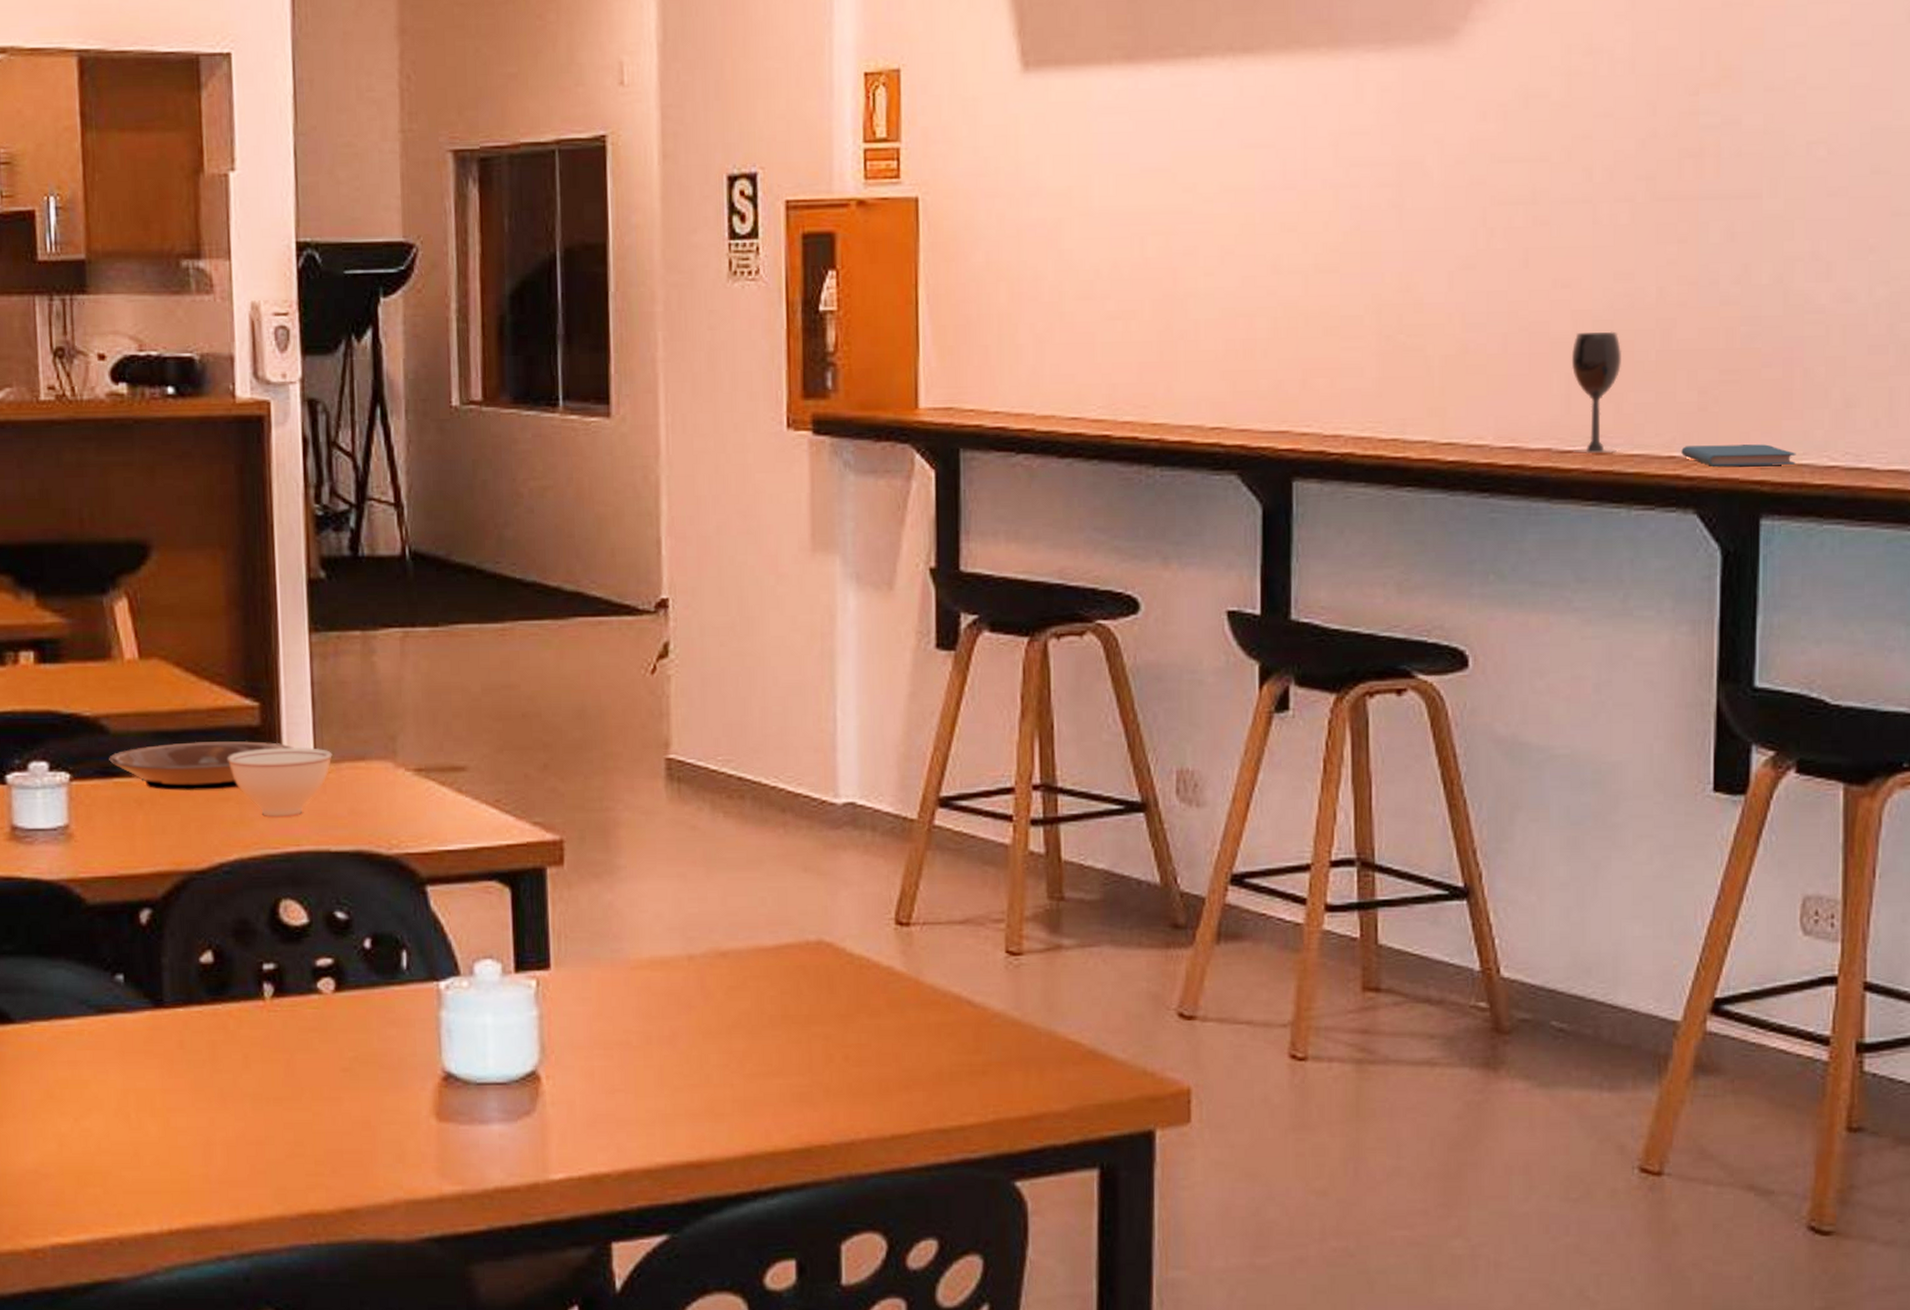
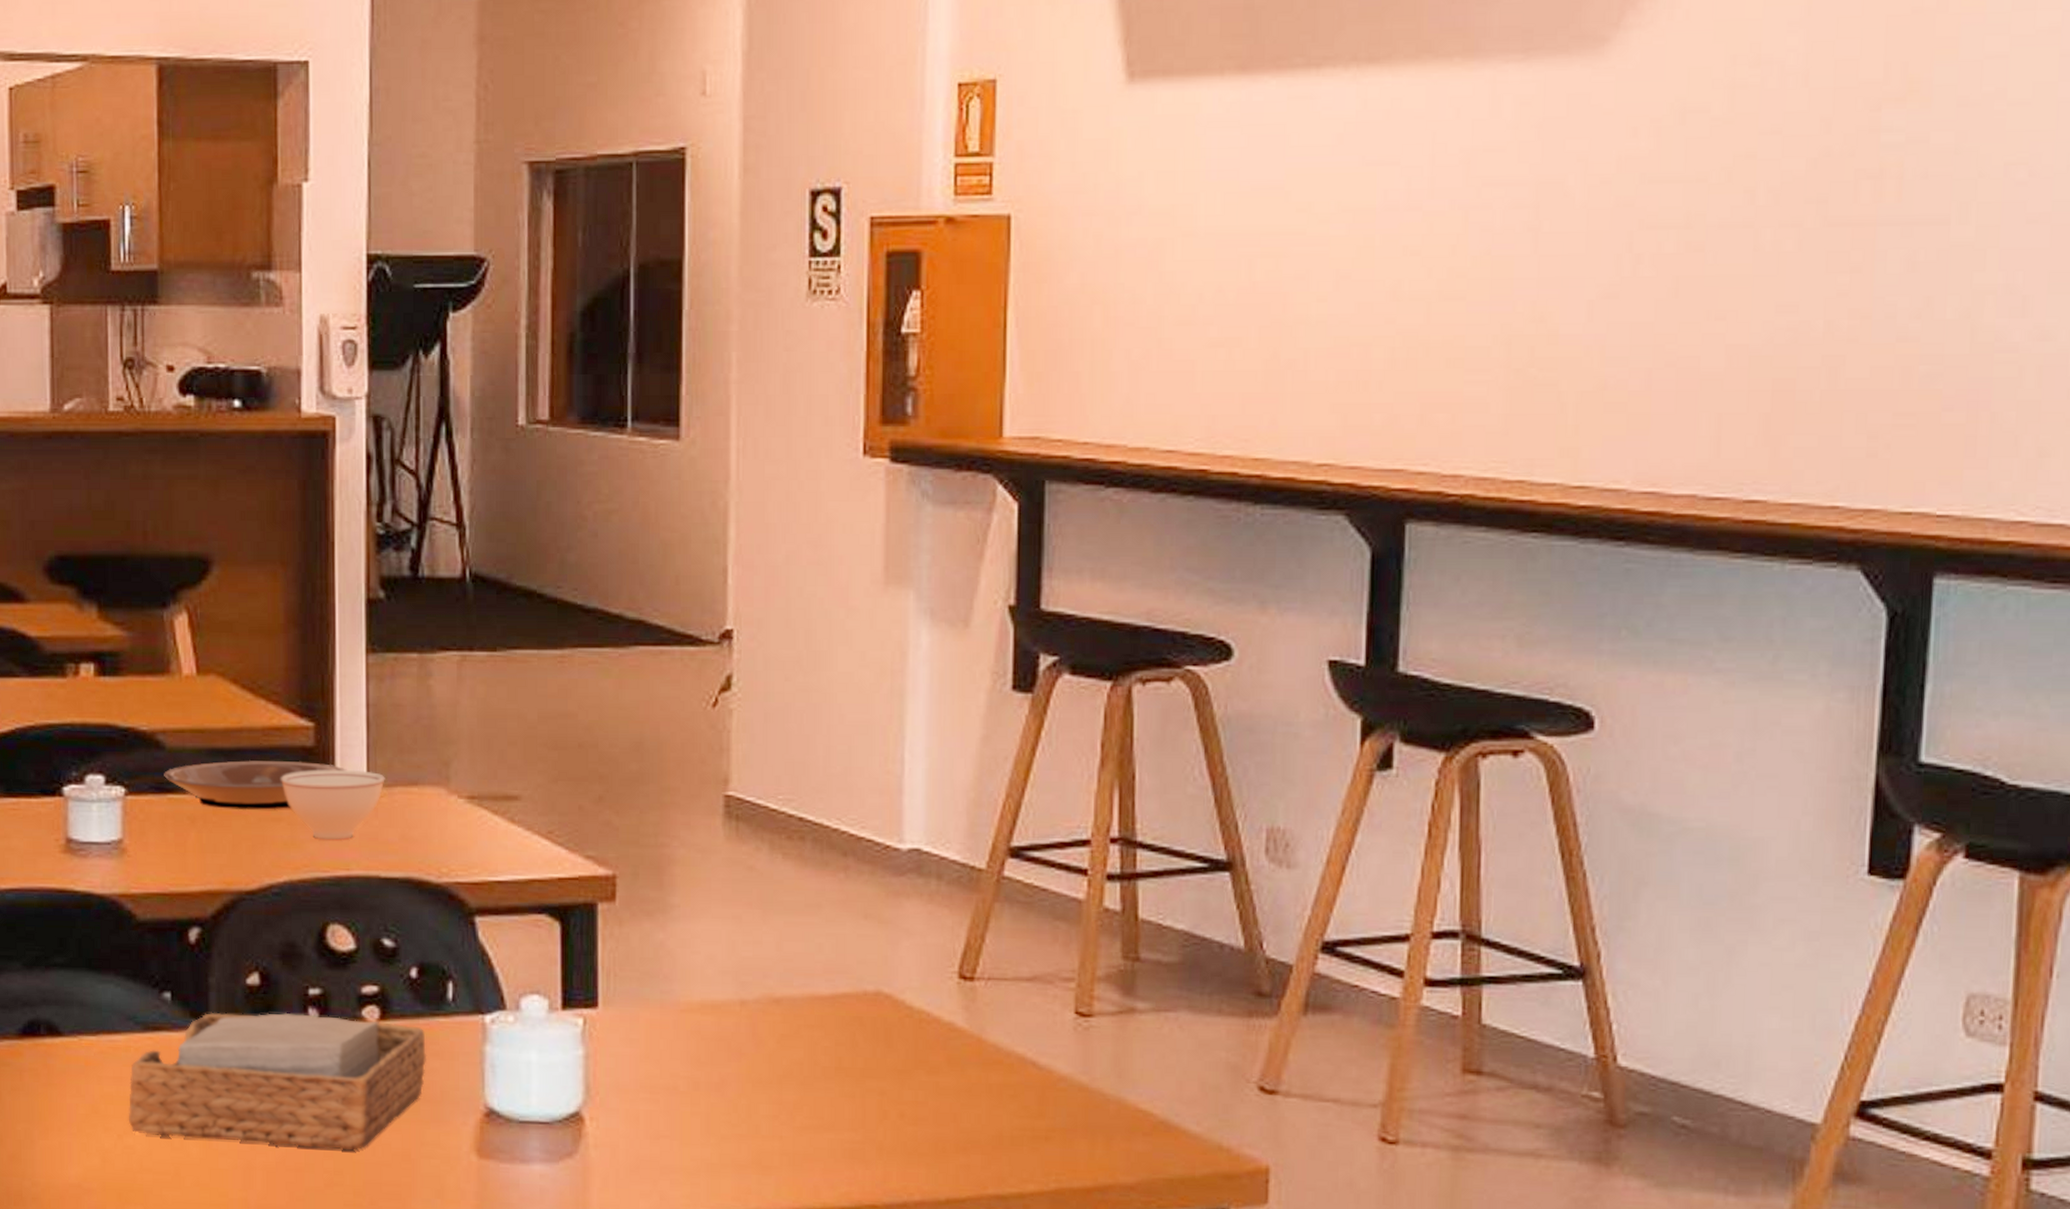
napkin holder: none [84,988,384,1121] -> present [128,1012,427,1151]
wine glass: present [1571,331,1622,455] -> none [1720,368,1782,502]
book: present [1681,444,1796,466] -> none [1845,495,1979,519]

